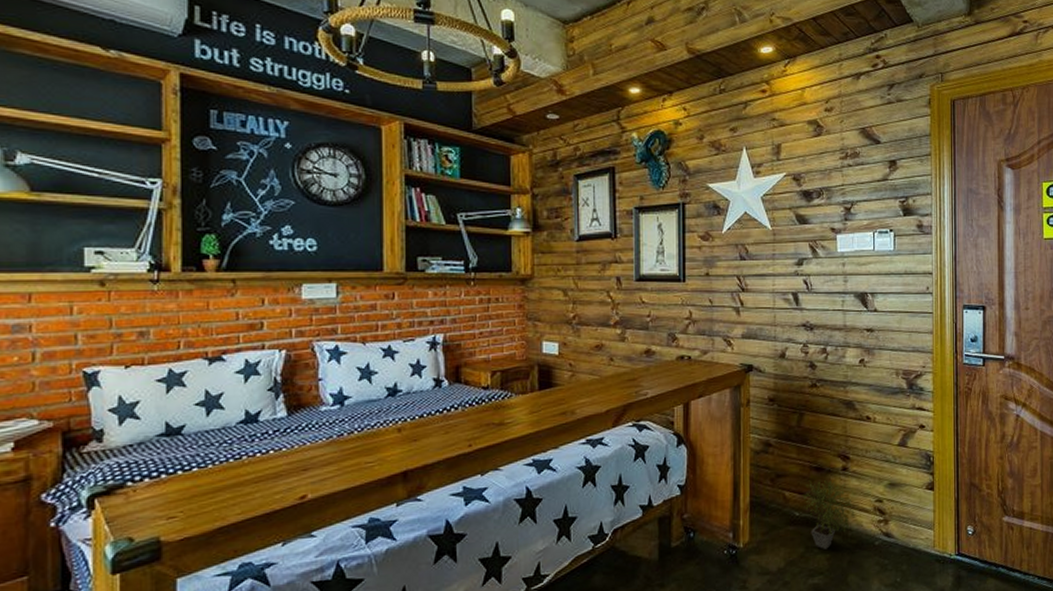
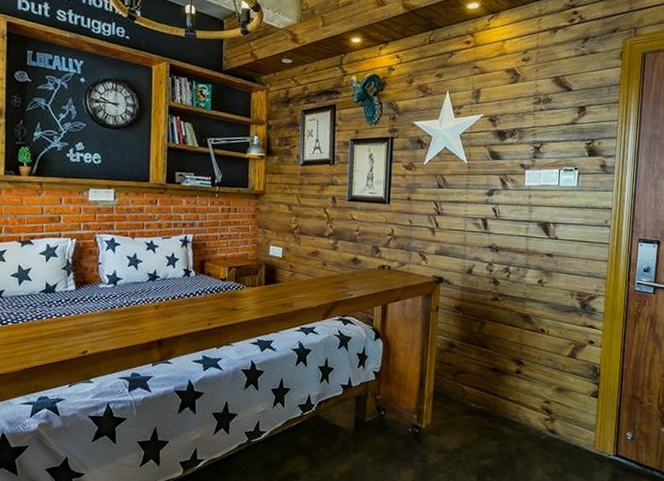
potted plant: present [801,479,855,549] -> none [478,378,525,437]

